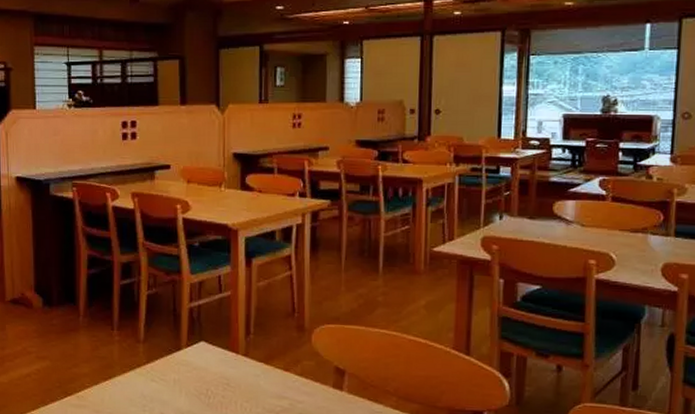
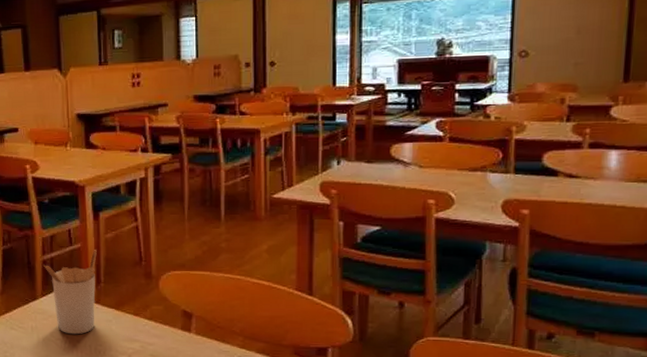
utensil holder: none [190,297,248,390] -> present [43,249,97,335]

